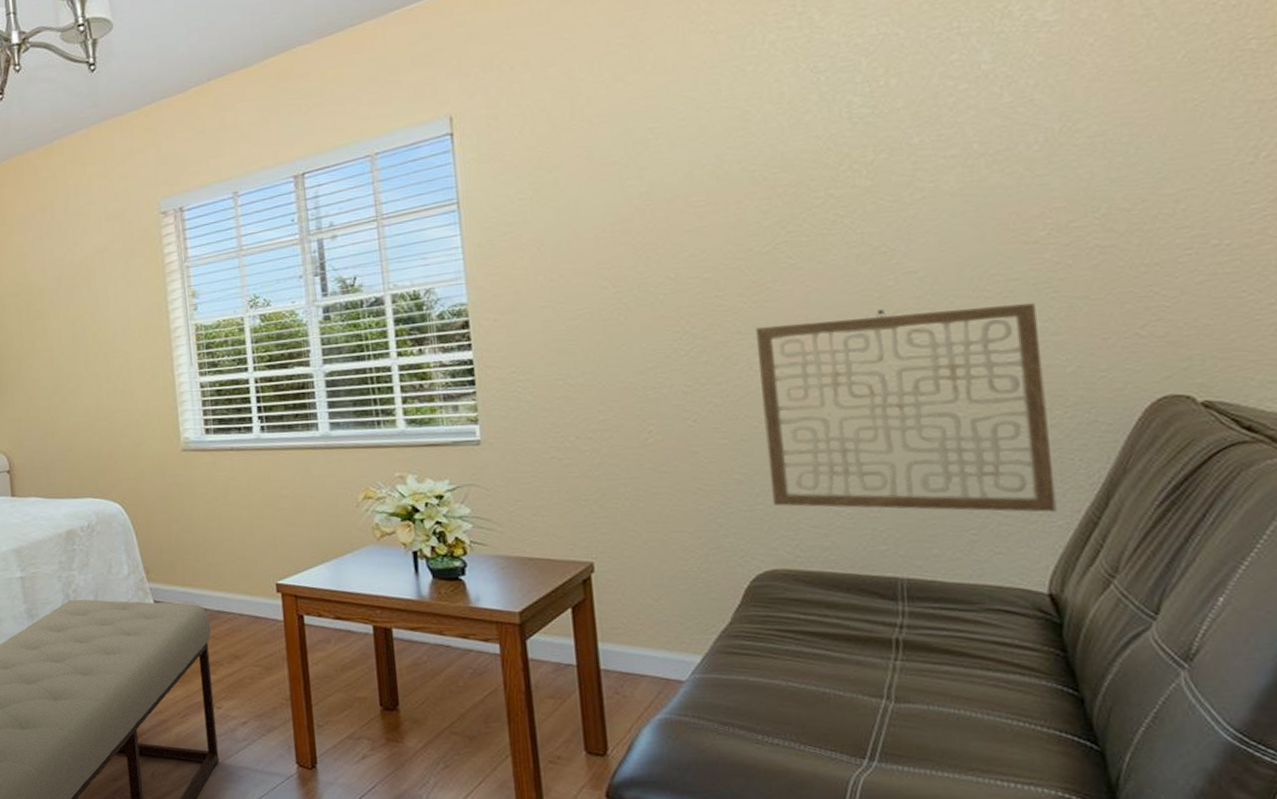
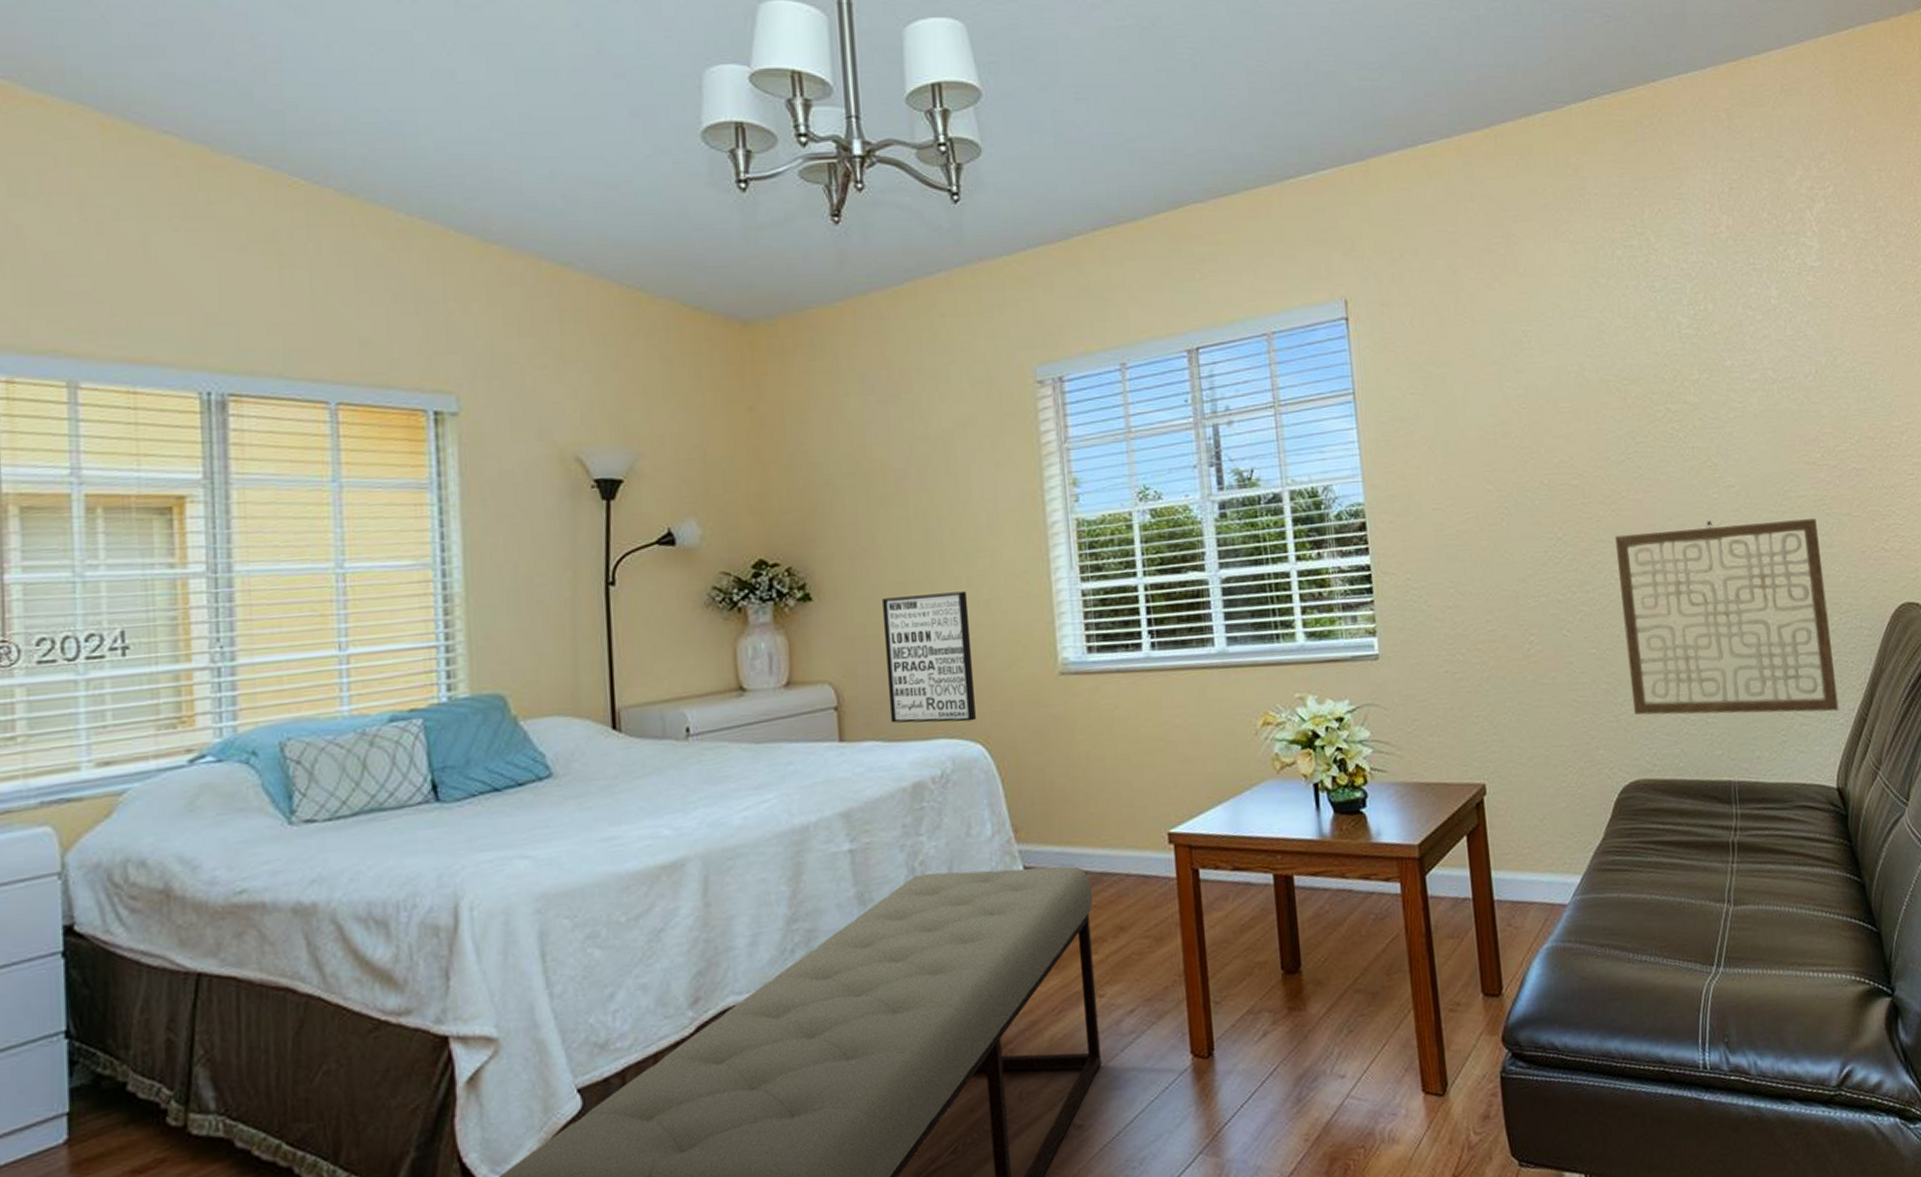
wall art: none [41,384,114,486] -> present [882,591,976,723]

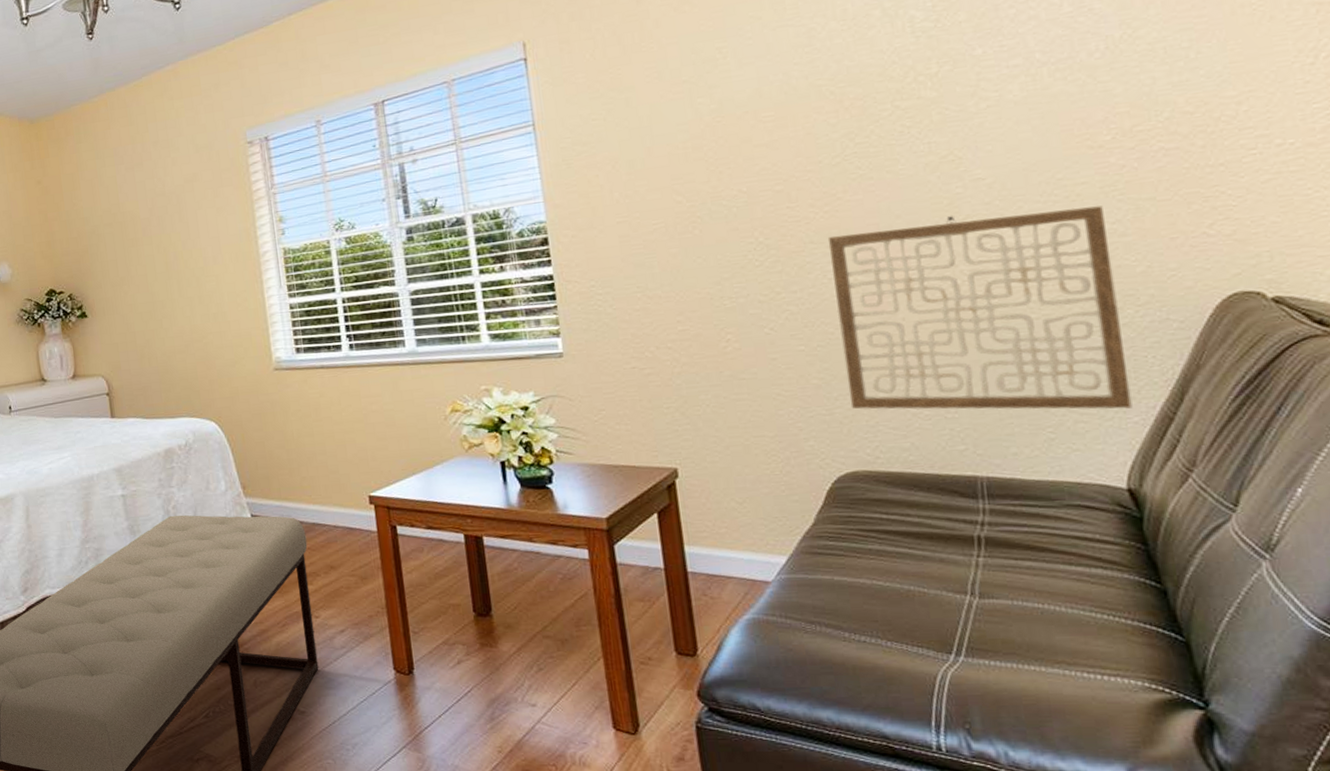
wall art: present [882,591,976,723] -> none [137,307,210,406]

